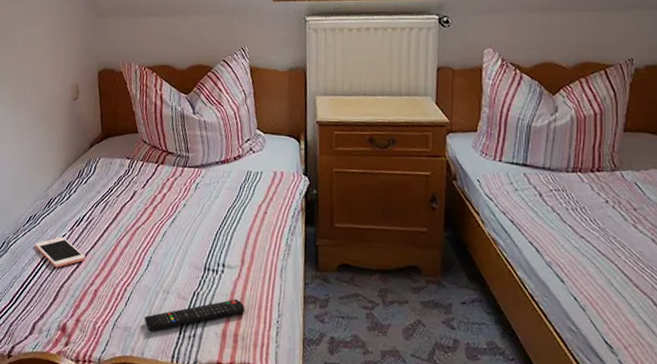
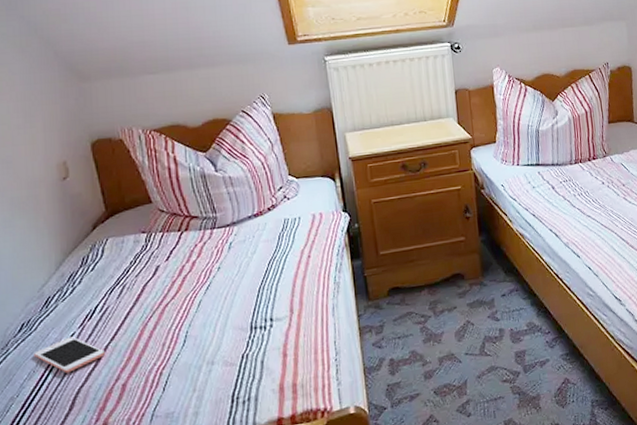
remote control: present [144,298,245,331] -> none [188,349,300,409]

